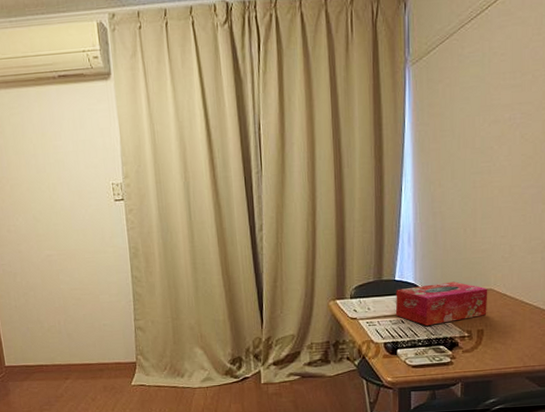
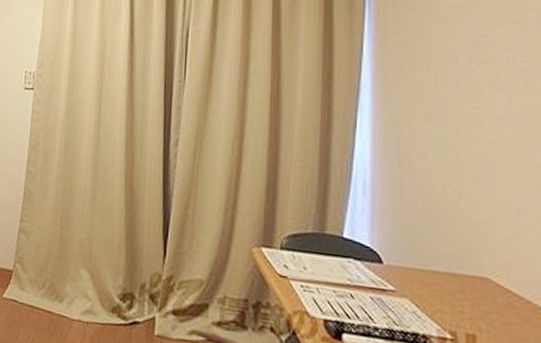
tissue box: present [395,281,488,326] -> none [342,250,482,315]

